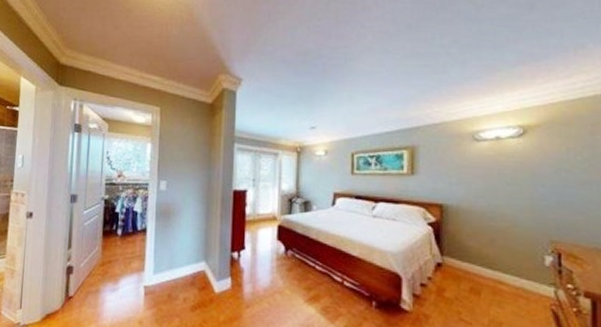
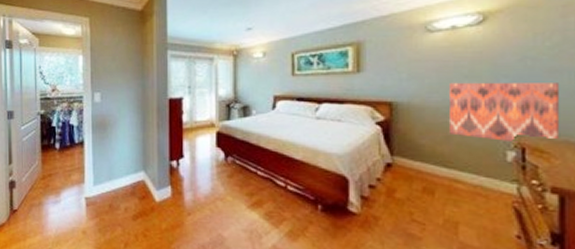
wall art: none [493,189,591,248] -> present [448,82,560,143]

